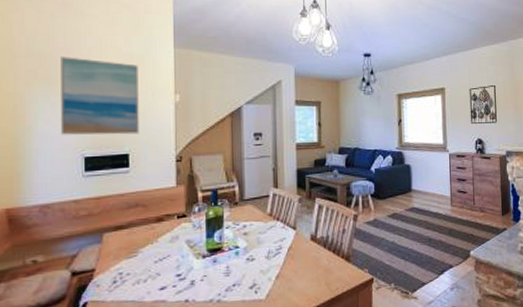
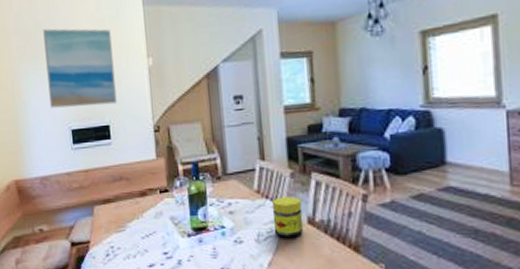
jar: none [281,218,307,253] -> present [271,196,304,237]

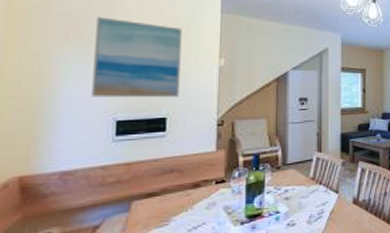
jar: present [271,196,304,237] -> none [324,181,349,217]

